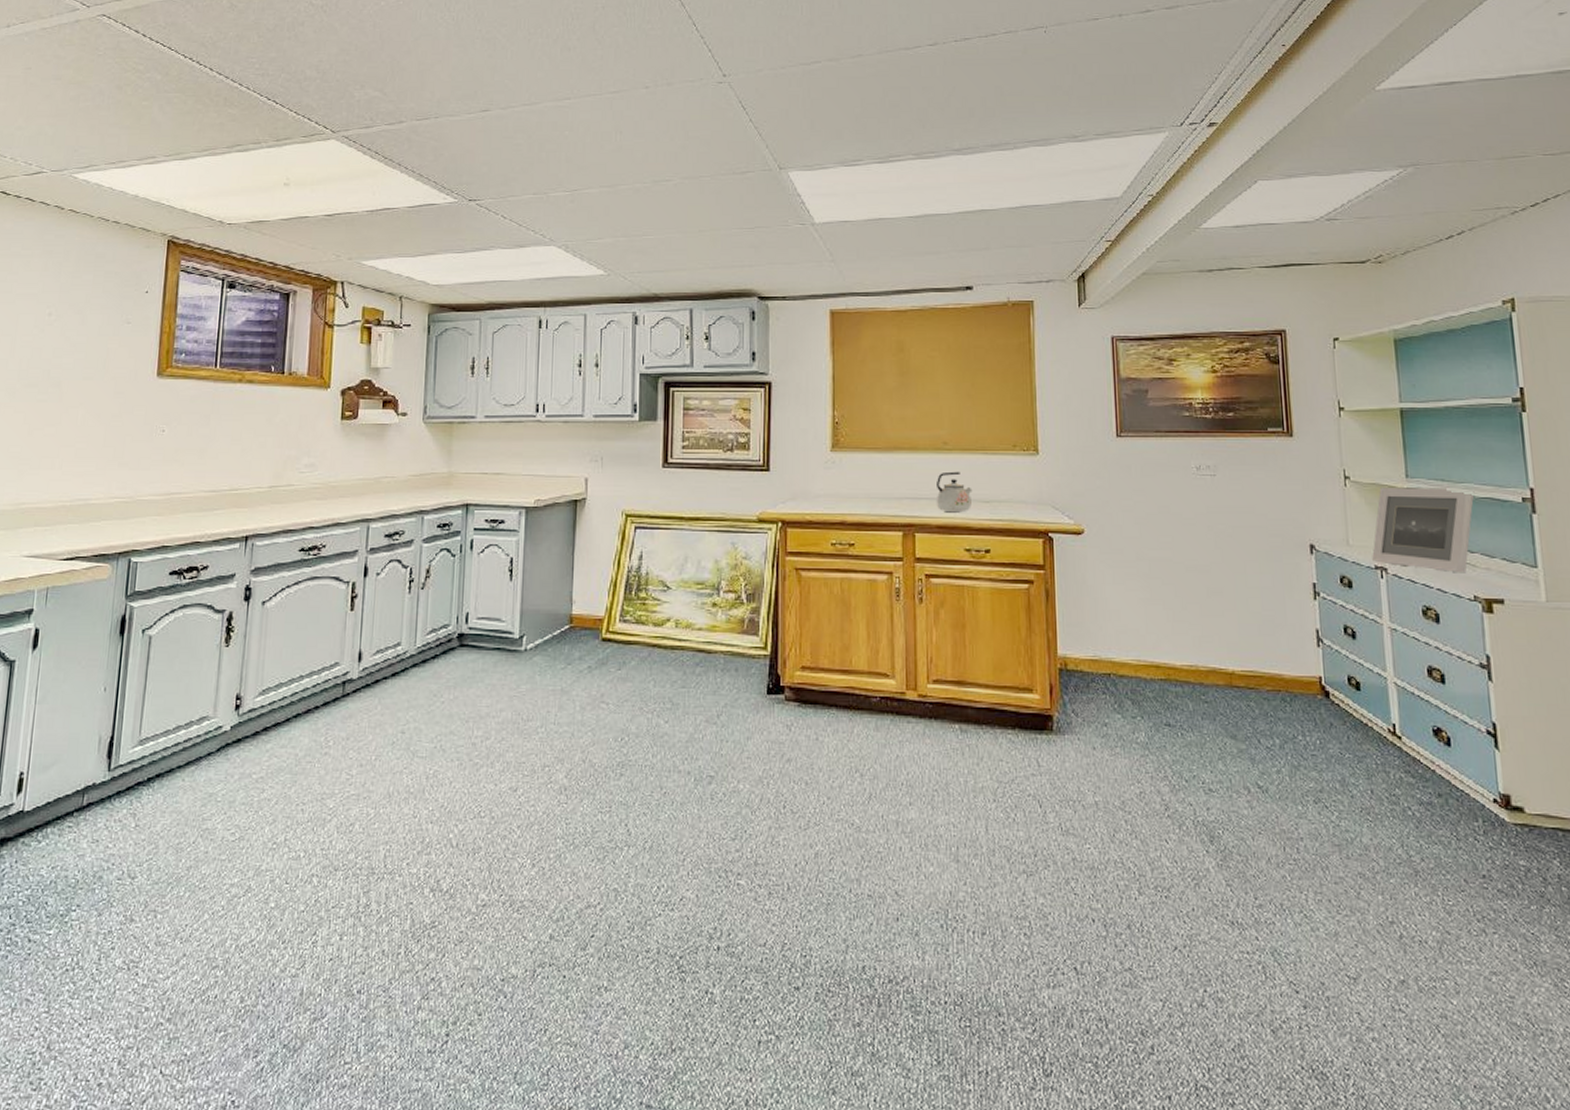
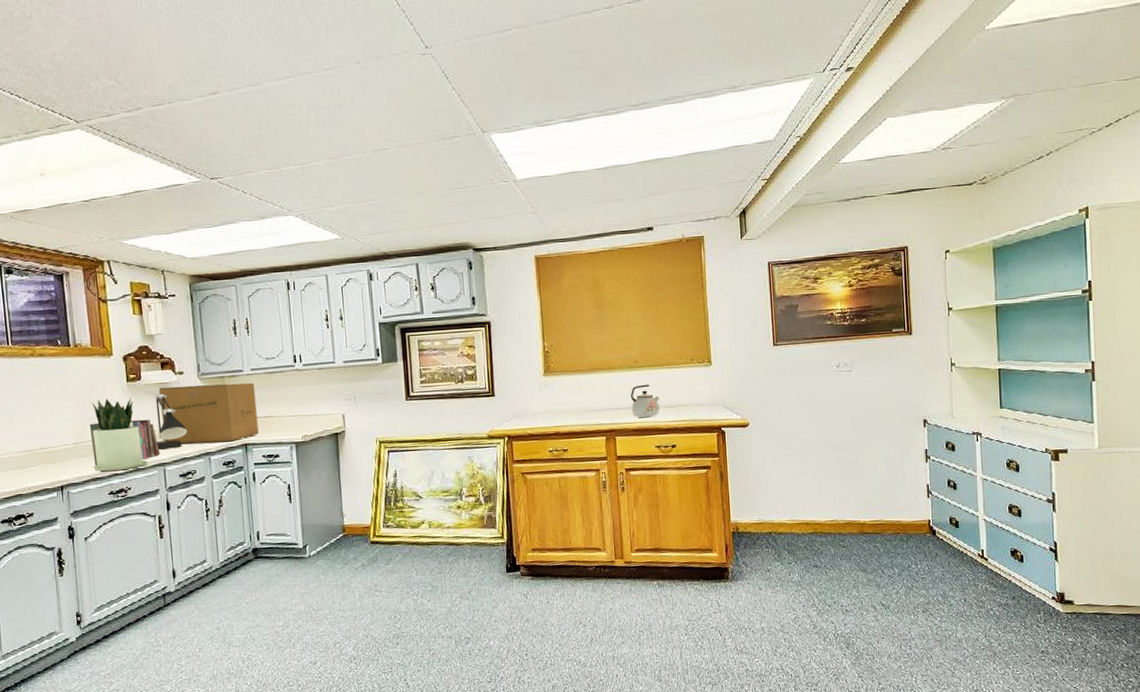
planter: none [285,437,350,524] -> present [92,397,148,472]
books: none [288,464,367,516] -> present [89,419,161,467]
desk lamp: none [364,436,402,502] -> present [154,393,188,450]
box: none [373,429,487,500] -> present [158,383,259,444]
picture frame: present [1372,487,1475,573] -> none [970,366,1050,432]

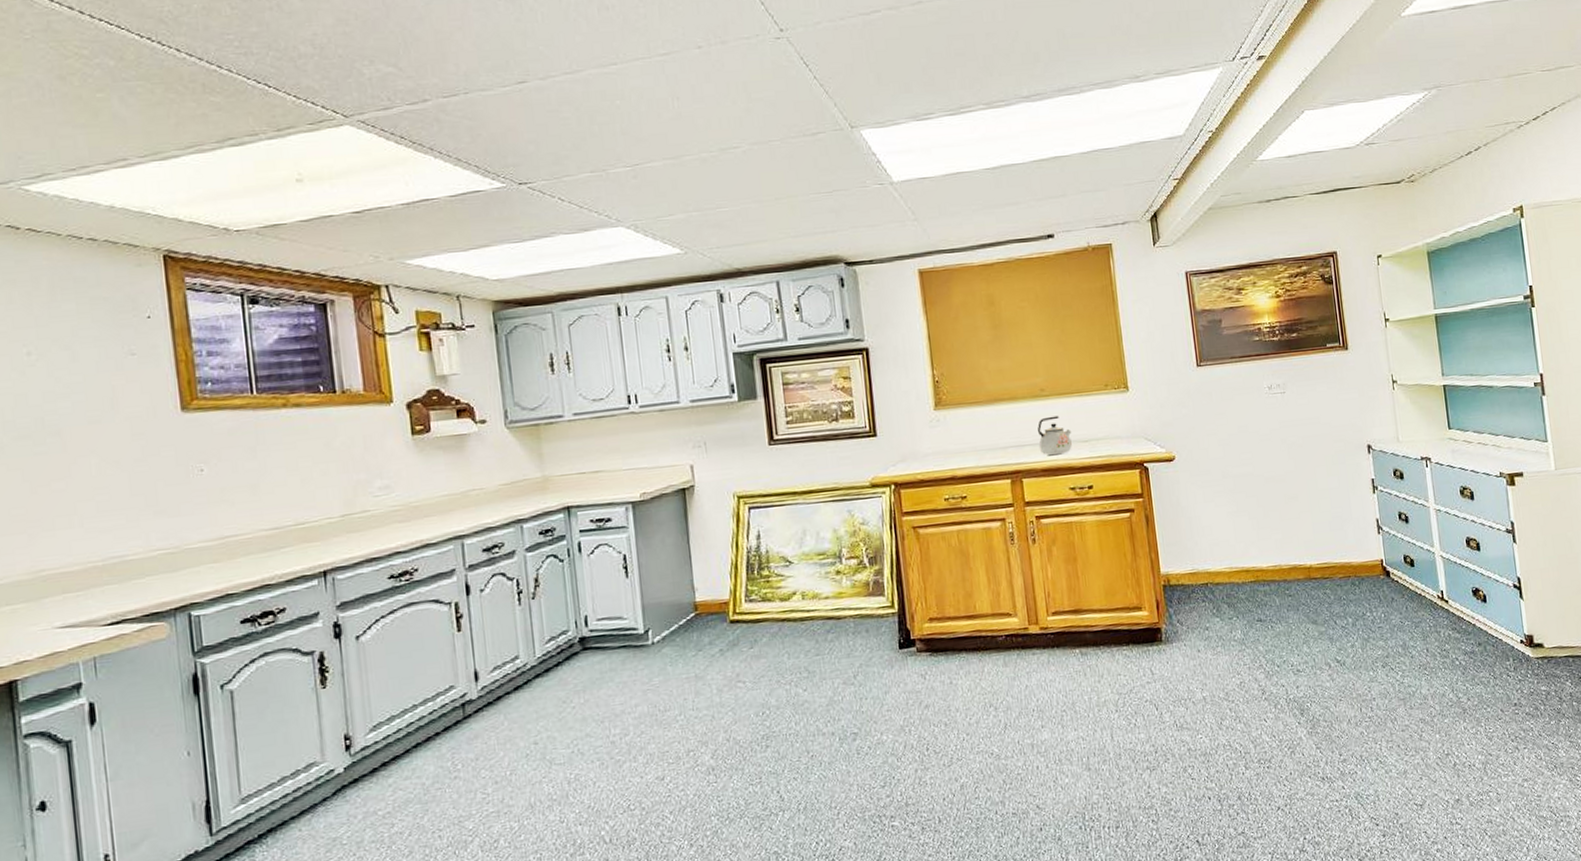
books: present [89,419,161,467] -> none [362,480,457,544]
planter: present [92,397,148,472] -> none [365,454,440,551]
desk lamp: present [154,393,188,450] -> none [448,448,493,519]
box: present [158,383,259,444] -> none [453,431,585,511]

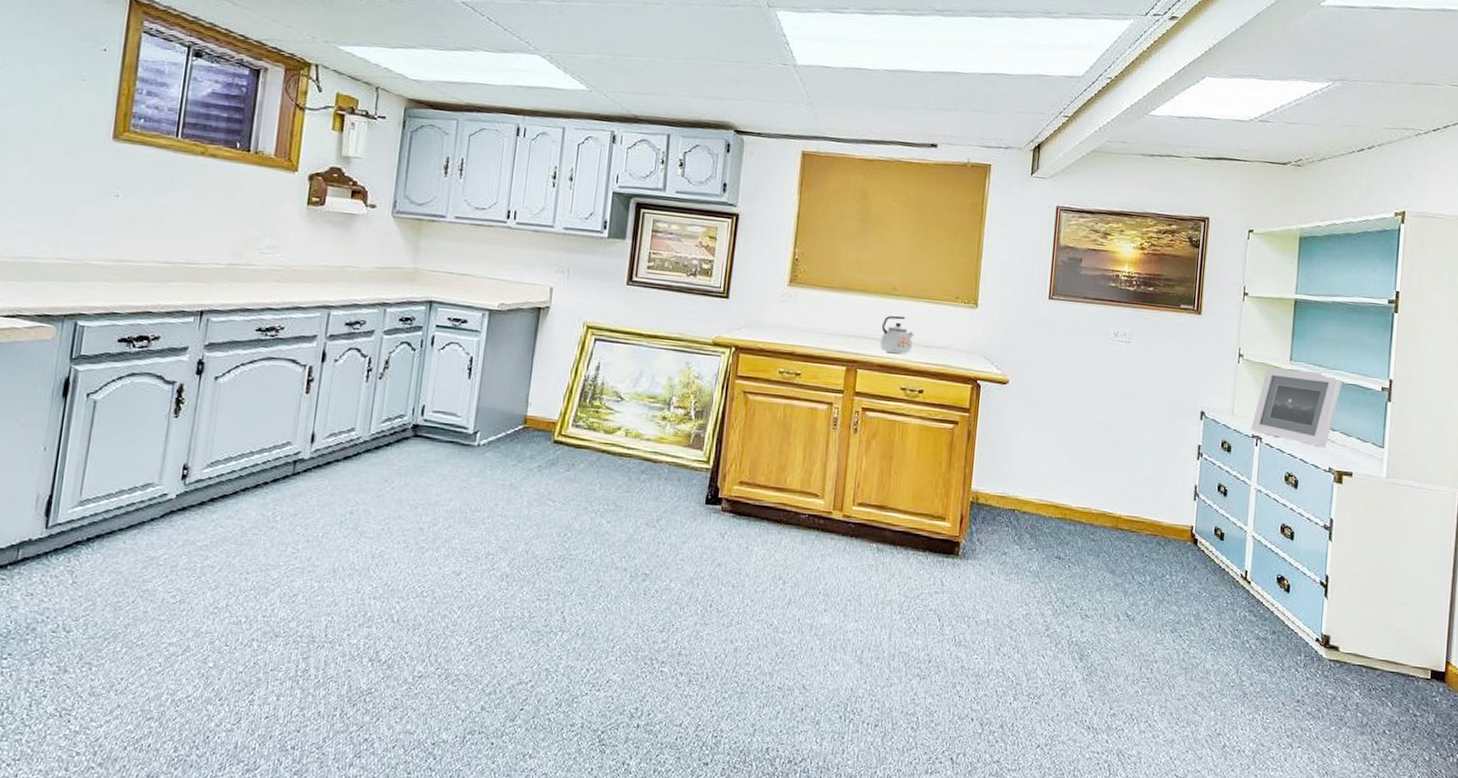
picture frame: none [1418,381,1497,455] -> present [1251,367,1344,448]

